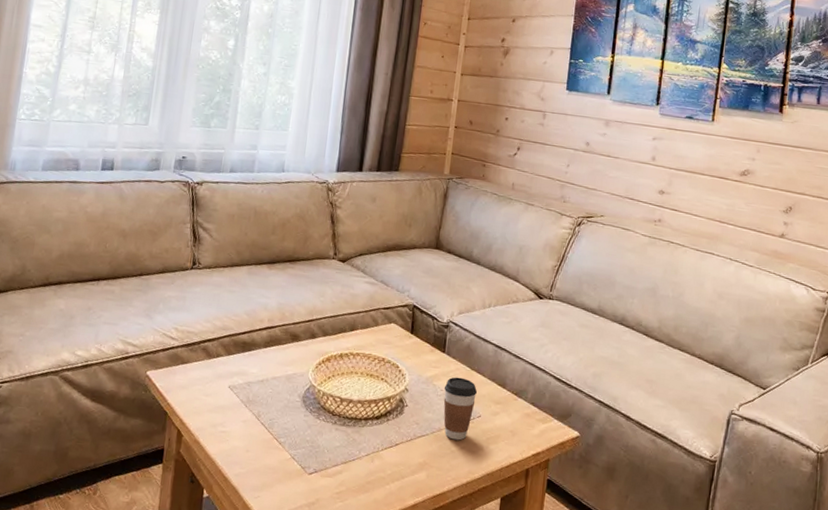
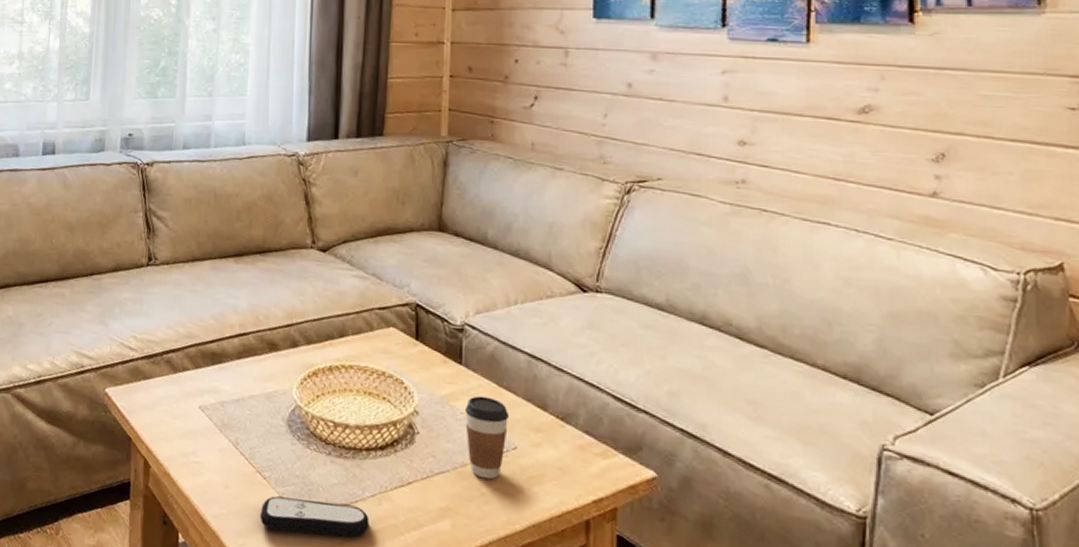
remote control: none [274,457,363,488] -> present [259,496,369,538]

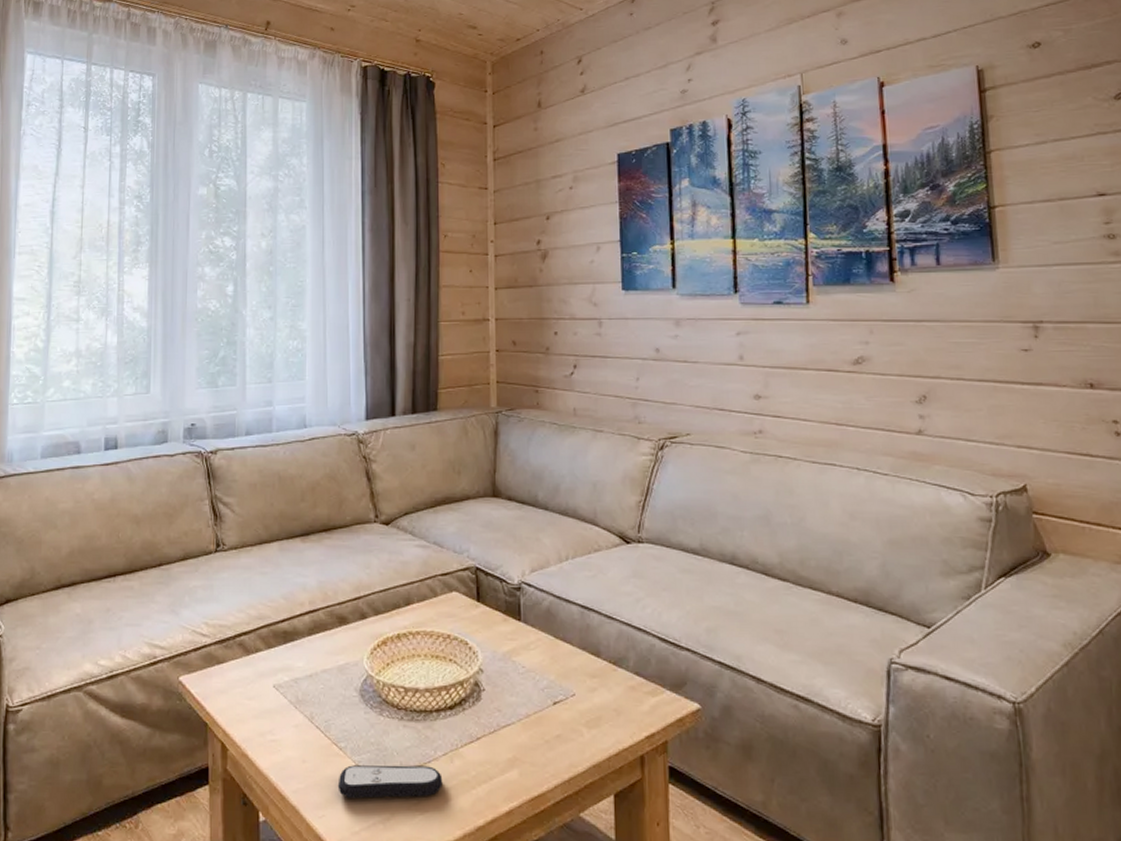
coffee cup: present [464,395,510,480] -> none [525,649,567,727]

